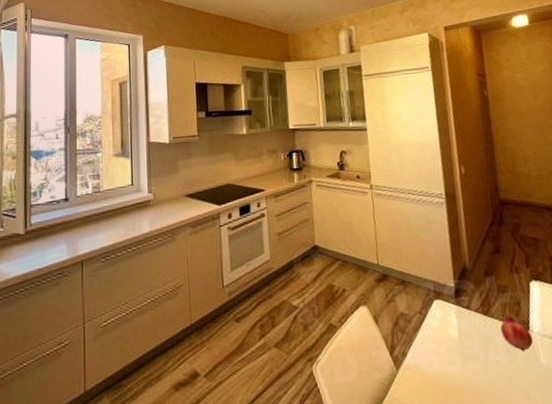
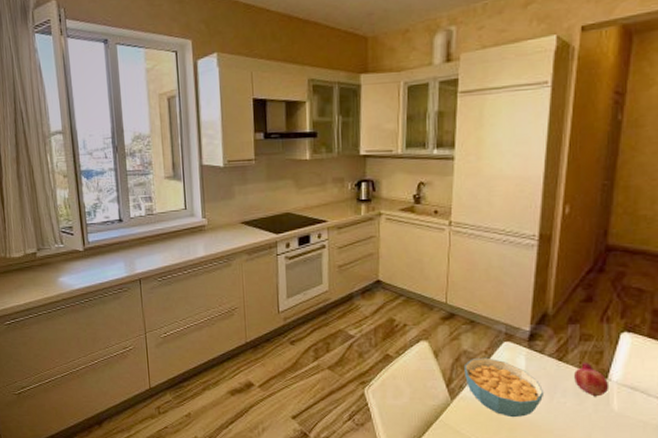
cereal bowl: none [402,318,479,384] -> present [463,357,545,418]

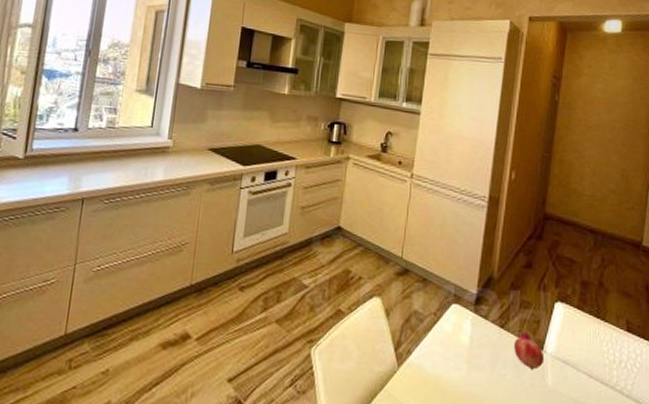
cereal bowl: present [463,357,545,418] -> none [413,319,487,390]

